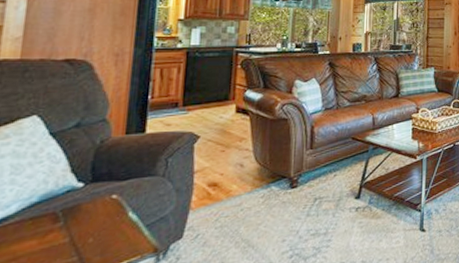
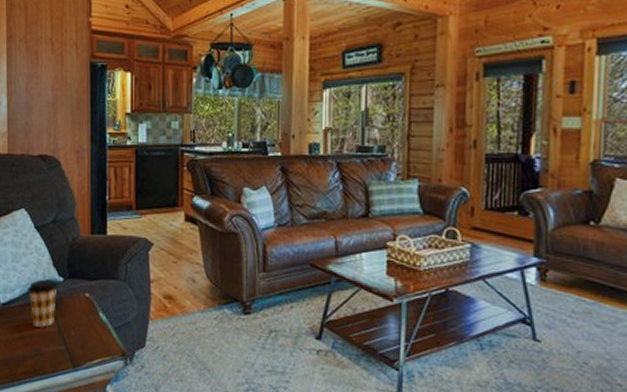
coffee cup: none [30,187,75,243] -> present [28,279,58,328]

